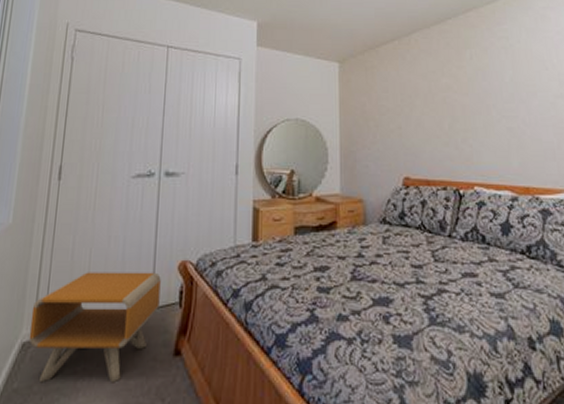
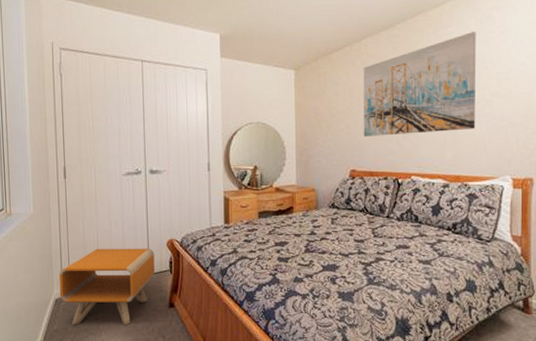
wall art: none [414,30,541,139] -> present [363,32,477,136]

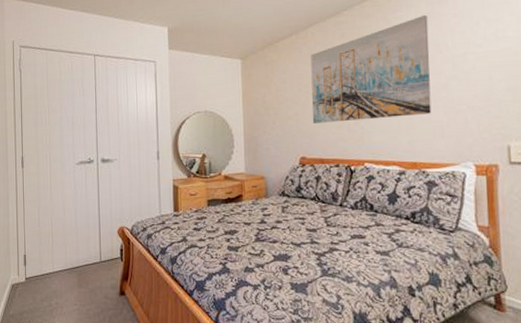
nightstand: present [59,248,155,326] -> none [15,235,106,313]

